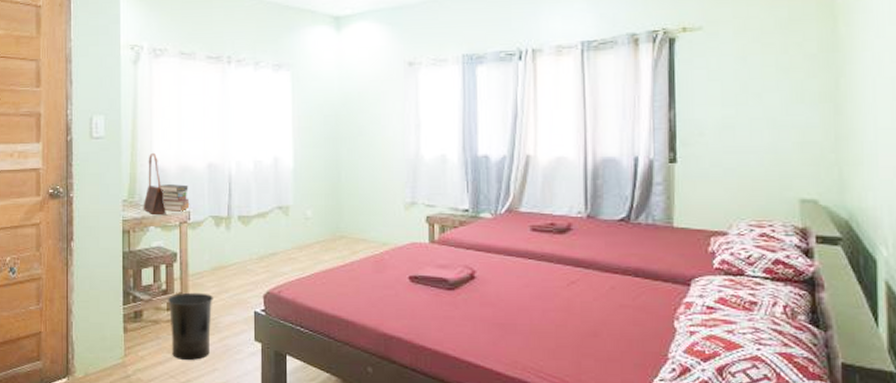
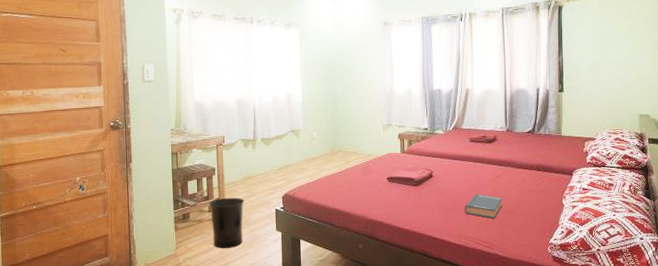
shoulder bag: present [143,152,166,214] -> none [187,92,206,139]
books: present [160,184,190,212] -> none [200,116,224,137]
hardback book: none [522,306,580,344] -> present [464,194,503,219]

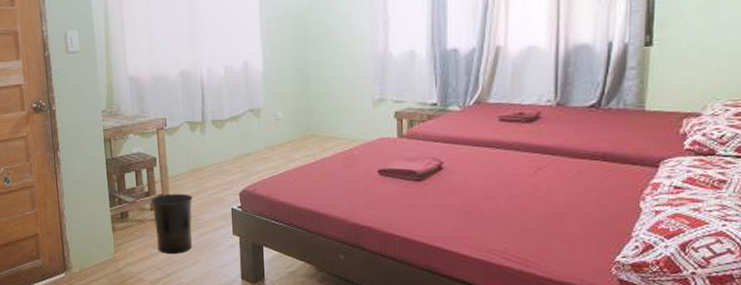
hardback book: present [464,194,503,219] -> none [488,192,546,227]

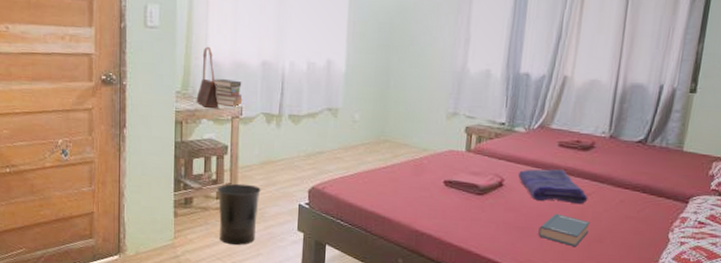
shoulder bag: none [121,63,144,123] -> present [196,46,219,108]
books: none [136,93,166,119] -> present [213,79,243,107]
towel: none [457,146,540,180] -> present [517,169,588,204]
hardback book: none [488,192,546,227] -> present [538,213,591,248]

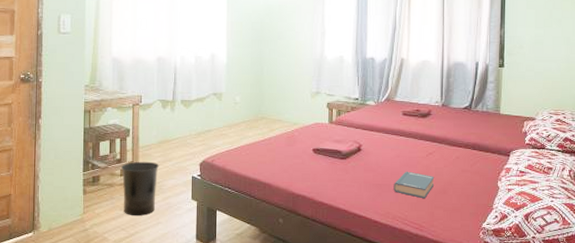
shoulder bag: present [196,46,219,108] -> none [102,47,122,98]
books: present [213,79,243,107] -> none [117,73,142,96]
towel: present [517,169,588,204] -> none [372,134,431,161]

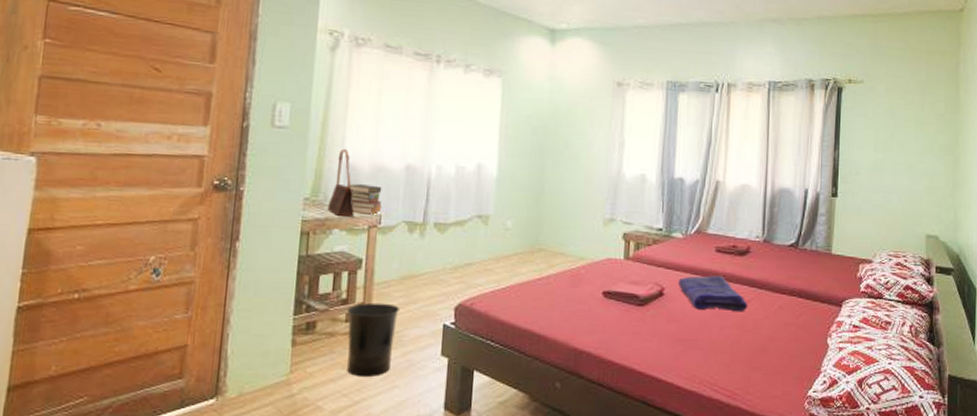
shoulder bag: none [102,47,122,98] -> present [327,148,355,217]
books: none [117,73,142,96] -> present [349,184,382,215]
towel: none [372,134,431,161] -> present [677,275,748,311]
hardback book: present [393,171,435,199] -> none [702,323,752,359]

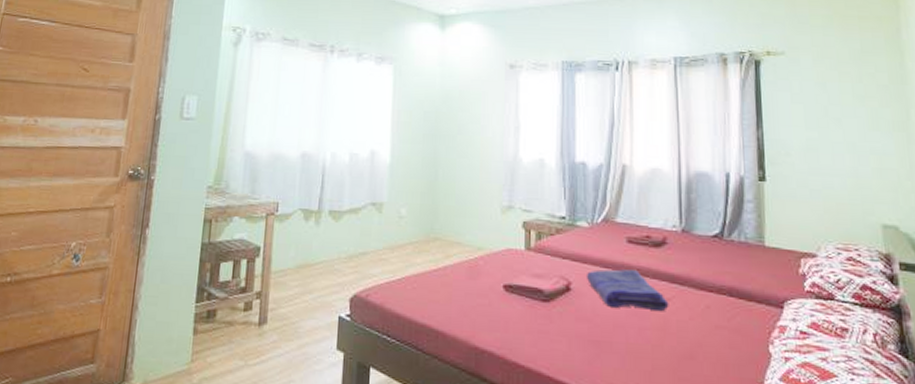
shoulder bag: present [327,148,355,217] -> none [228,137,254,204]
waste bin: present [347,302,400,376] -> none [245,291,296,369]
books: present [349,184,382,215] -> none [248,172,279,202]

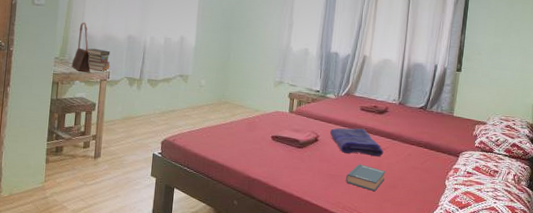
shoulder bag: none [228,137,254,204] -> present [71,22,91,72]
books: none [248,172,279,202] -> present [87,48,111,71]
hardback book: none [618,323,676,367] -> present [346,164,386,192]

